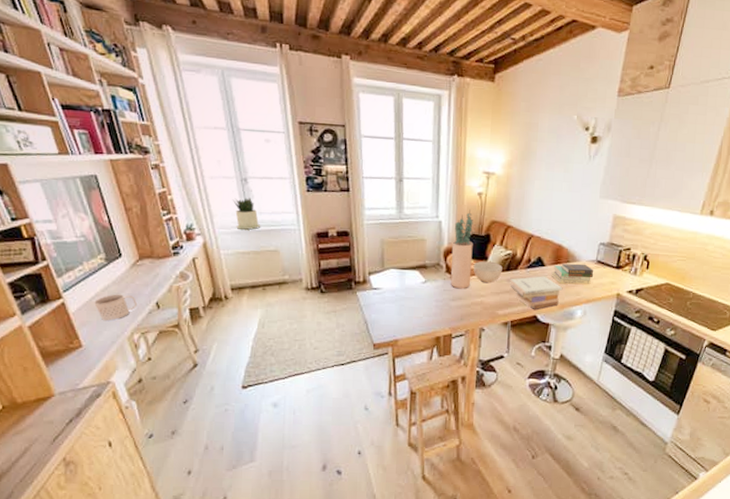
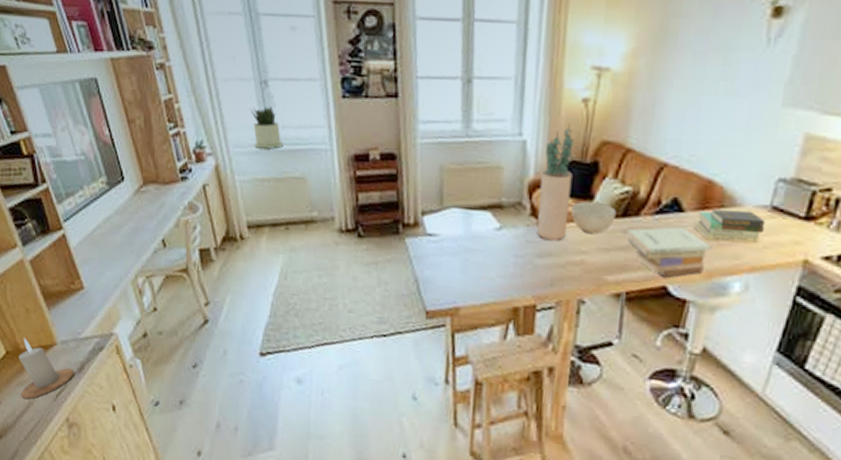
candle: none [15,393,72,445] -> present [18,338,74,399]
mug: present [94,294,138,322] -> none [96,226,142,260]

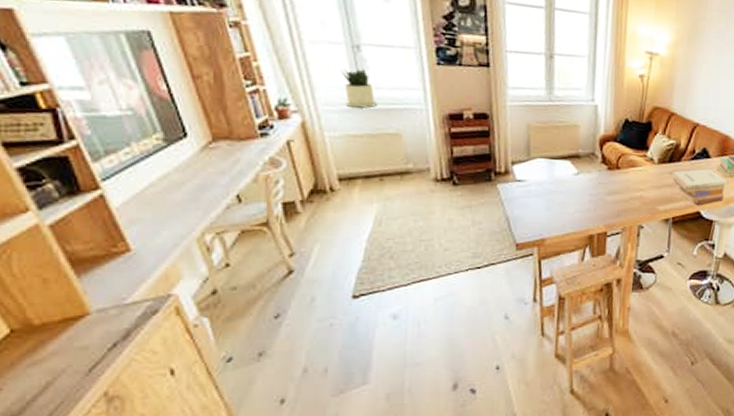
candle: present [18,338,74,399] -> none [30,312,116,379]
vase: present [537,124,574,242] -> none [607,94,634,182]
bowl: present [571,200,616,235] -> none [632,151,665,176]

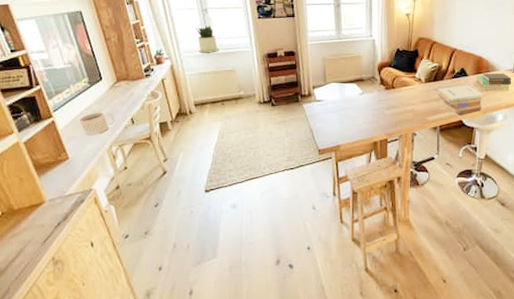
mug: none [148,184,211,219] -> present [79,112,116,136]

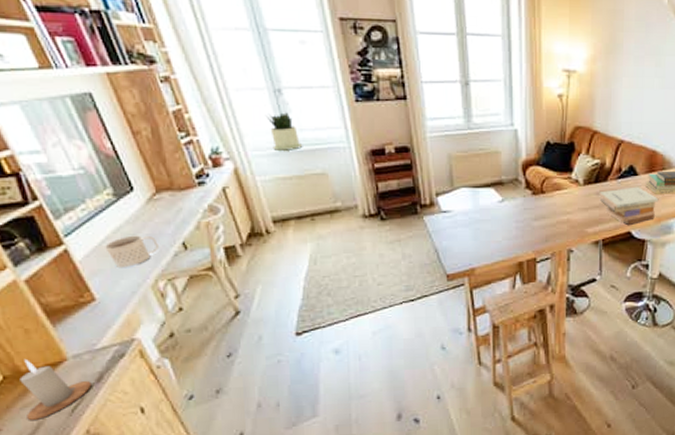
candle: none [12,201,59,247] -> present [20,360,92,420]

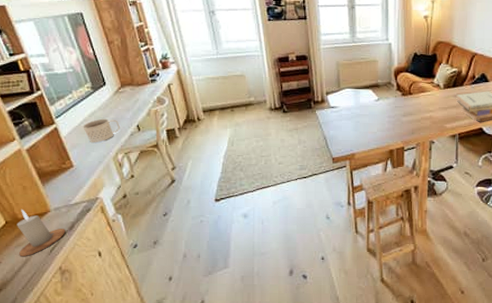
planter: present [266,112,303,150] -> none [203,28,228,57]

